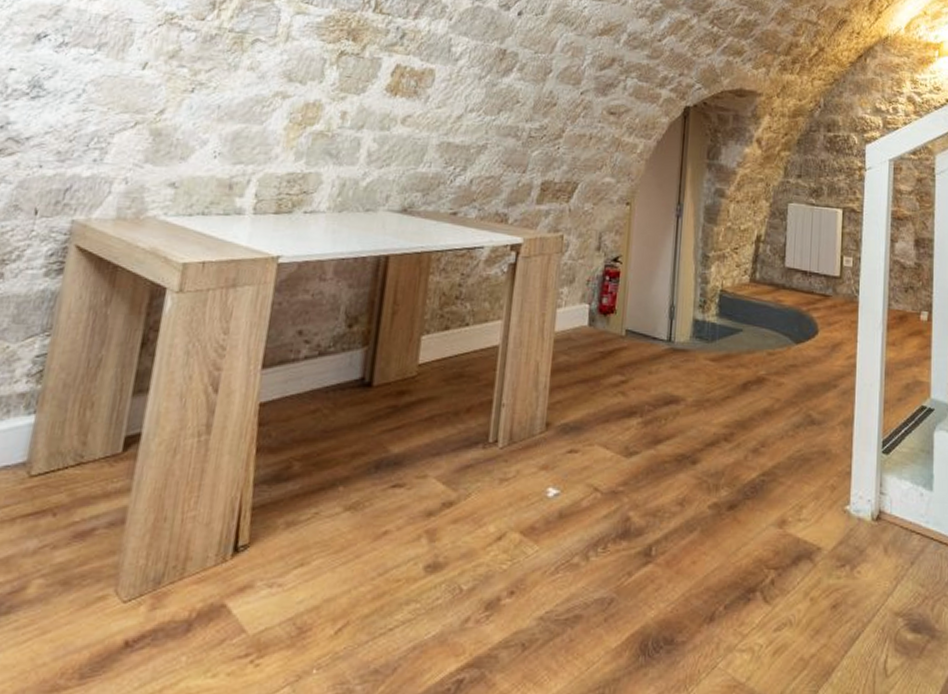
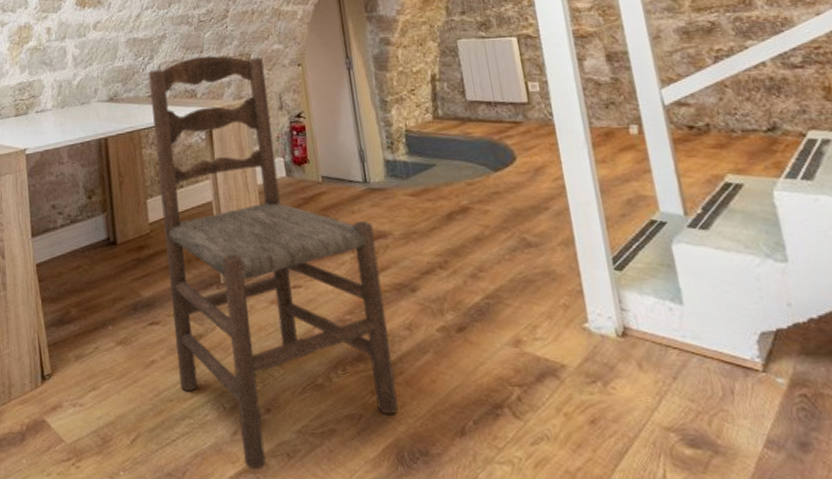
dining chair: none [413,176,667,664] -> present [148,56,398,470]

